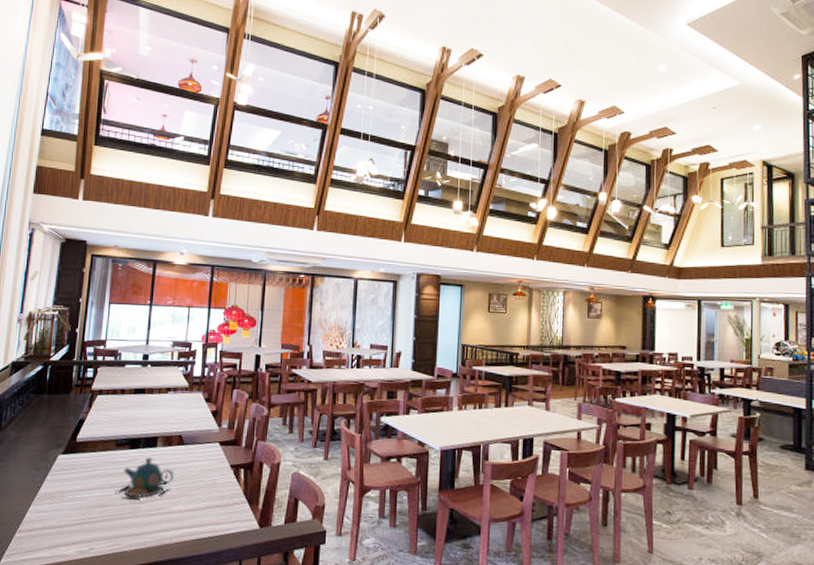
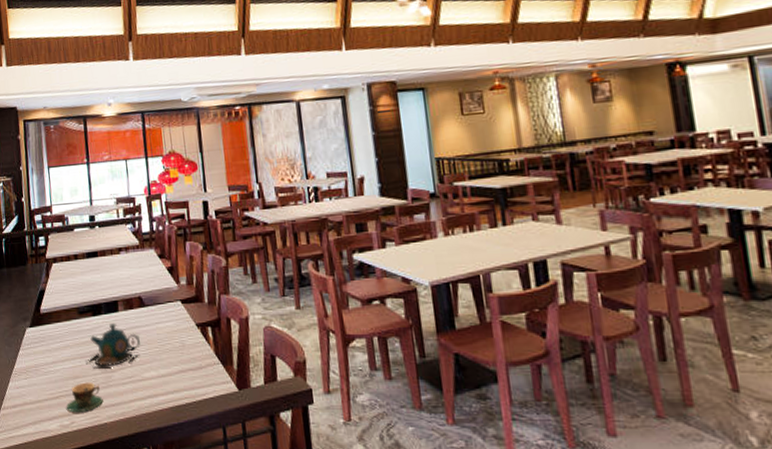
teacup: none [88,511,127,539] -> present [67,382,103,412]

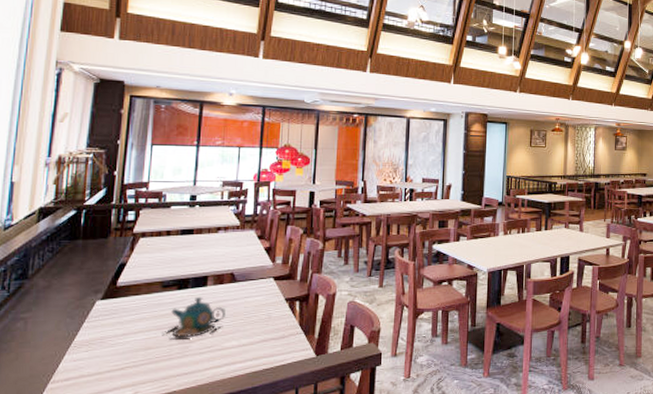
teacup: present [67,382,103,412] -> none [132,353,176,382]

